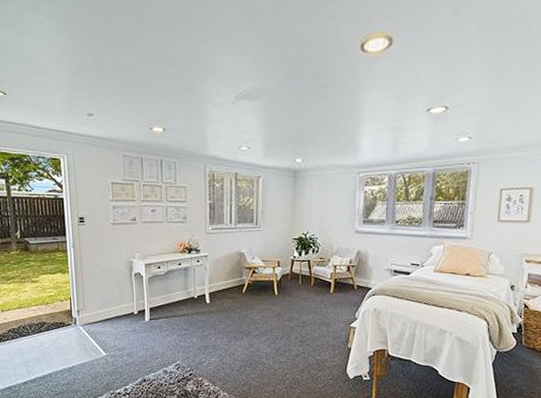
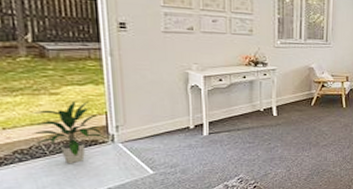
indoor plant: none [19,287,69,343] -> present [31,100,104,164]

